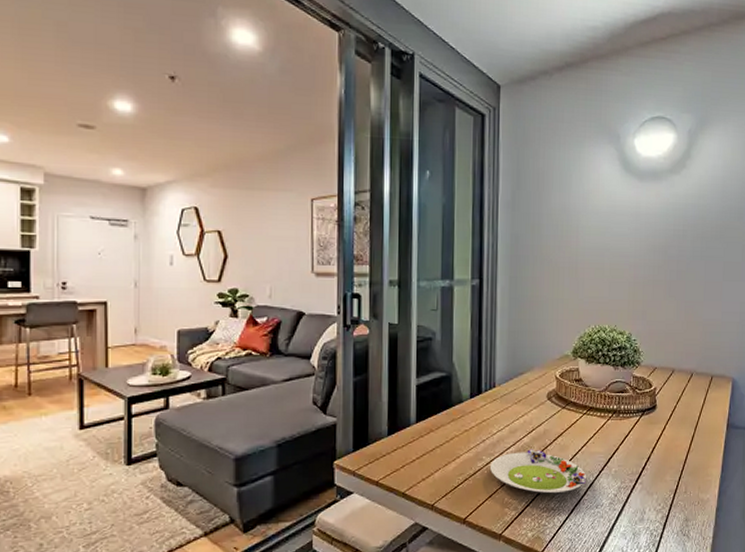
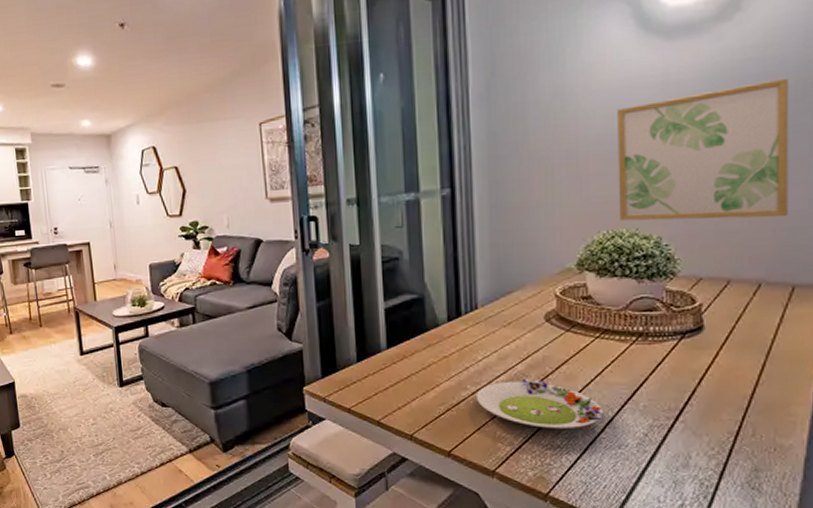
wall art: none [603,221,712,324] -> present [617,78,790,221]

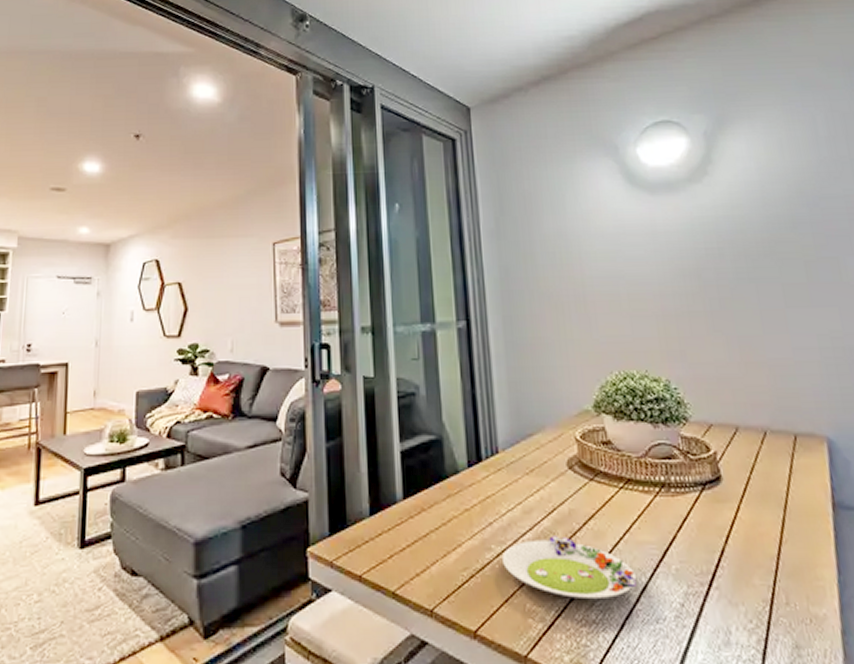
wall art: present [617,78,790,221] -> none [616,235,777,364]

